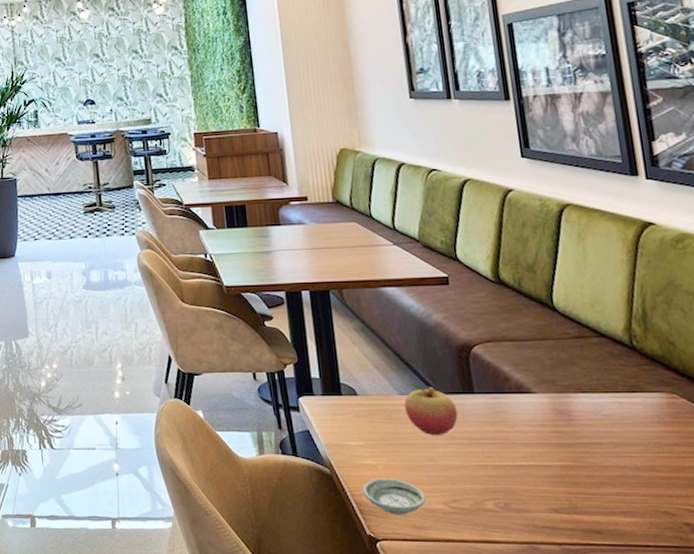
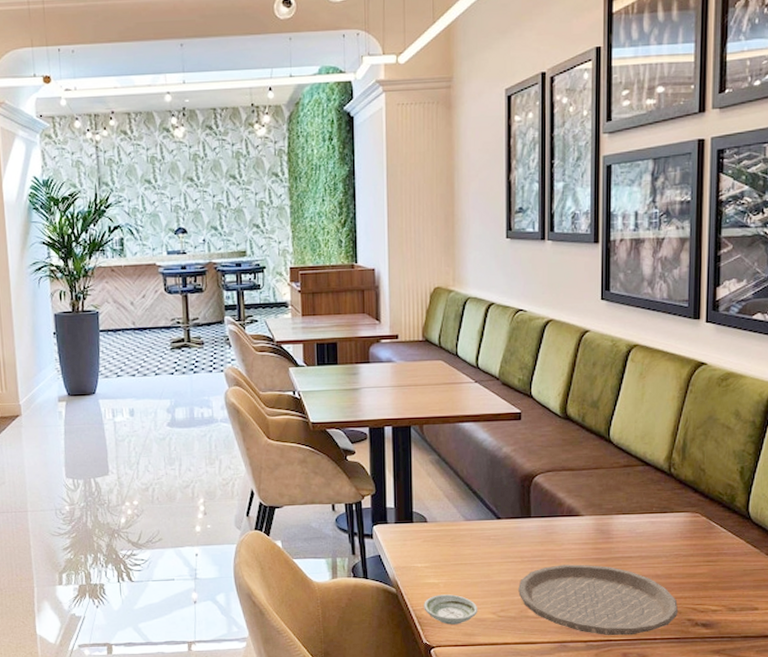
fruit: present [404,383,458,435] -> none [468,510,515,555]
plate: none [469,449,672,540] -> present [518,564,679,636]

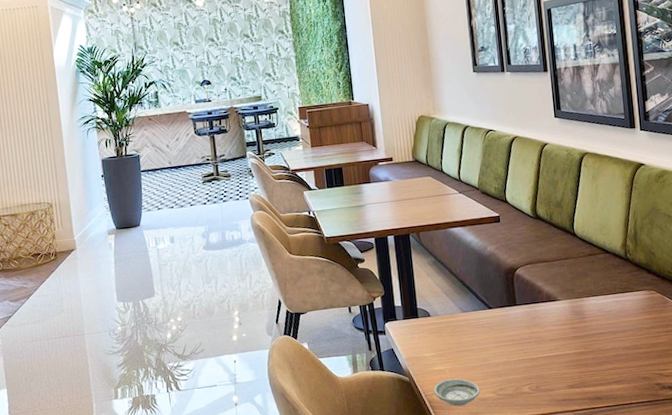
plate: present [518,564,679,636] -> none [512,342,648,405]

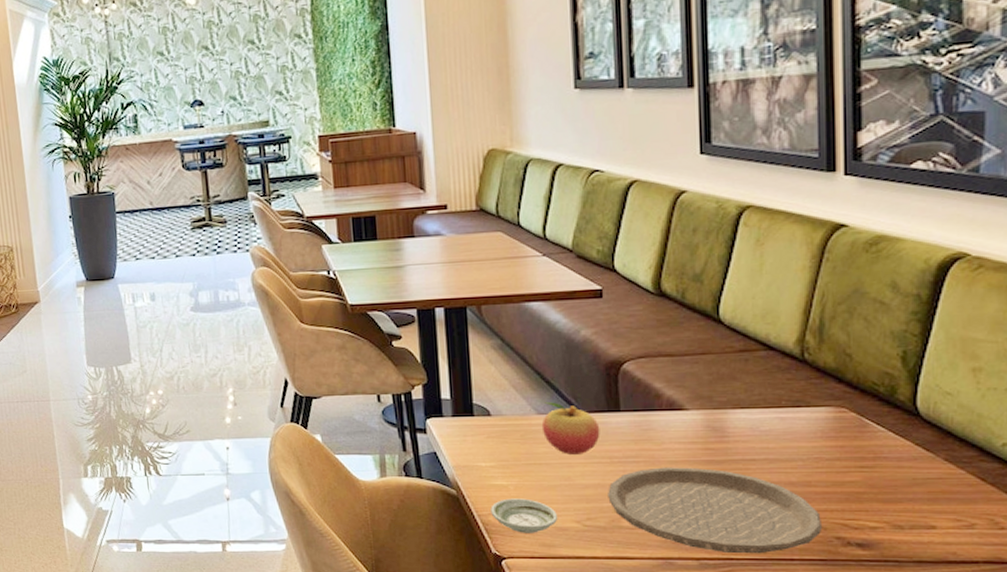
fruit: none [465,302,505,341] -> present [541,402,600,454]
plate: none [512,342,648,405] -> present [608,467,823,554]

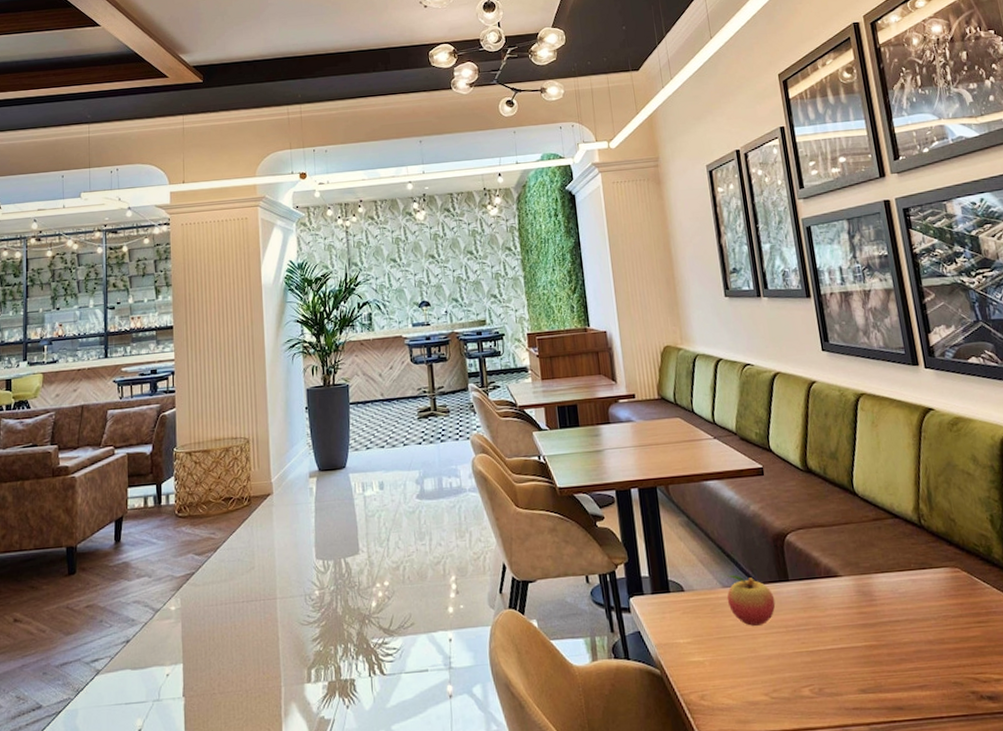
saucer: present [490,498,558,533] -> none [691,674,750,711]
plate: present [608,467,823,554] -> none [787,632,960,716]

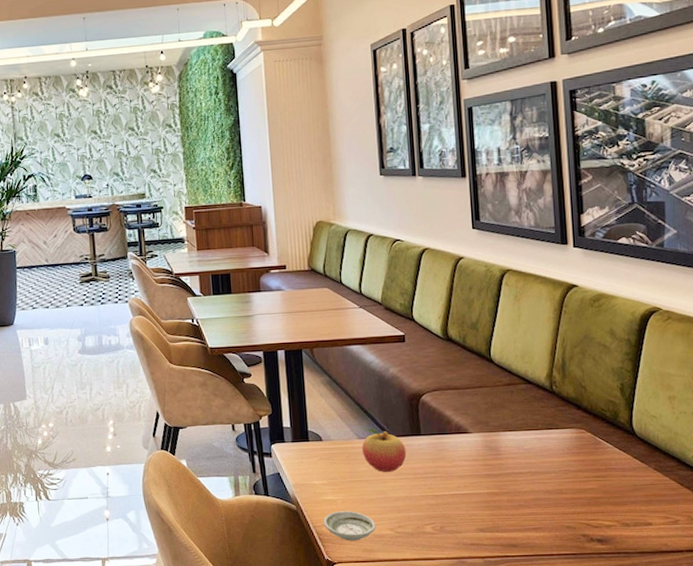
saucer: none [691,674,750,711] -> present [323,511,376,541]

